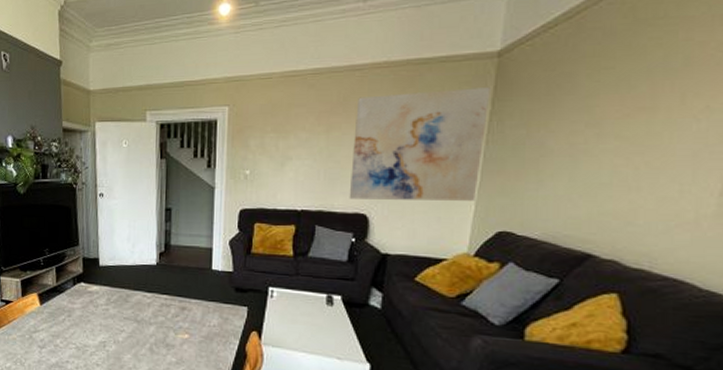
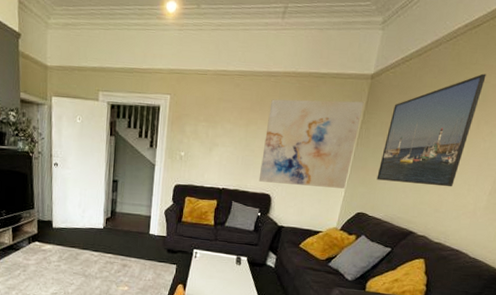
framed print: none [523,29,685,189] -> present [376,73,486,187]

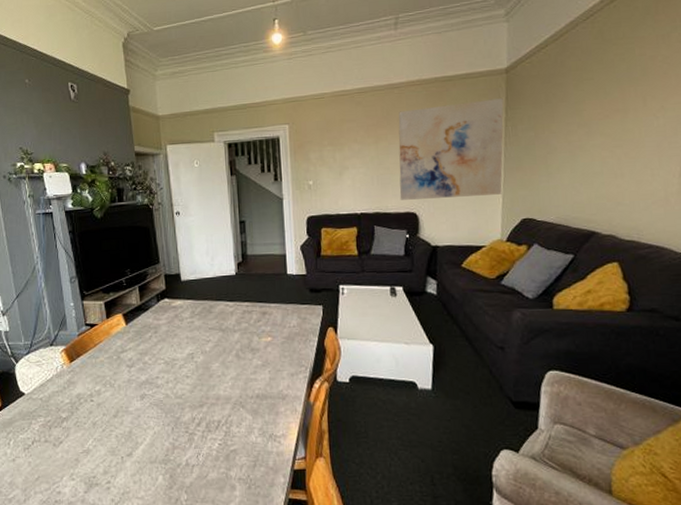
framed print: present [376,73,486,187] -> none [536,46,640,179]

